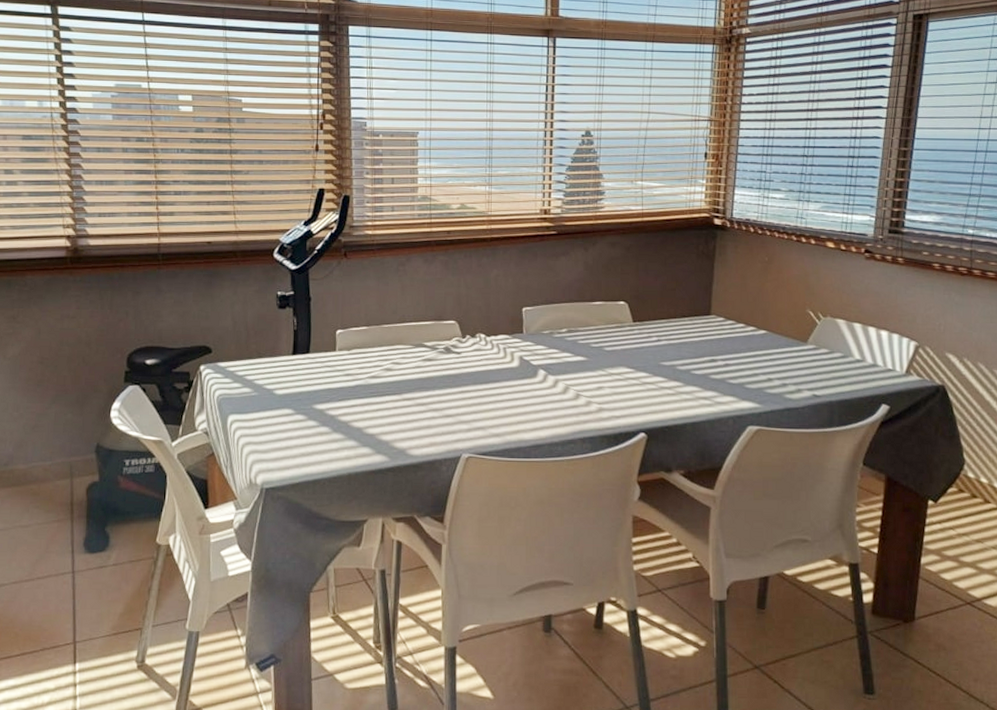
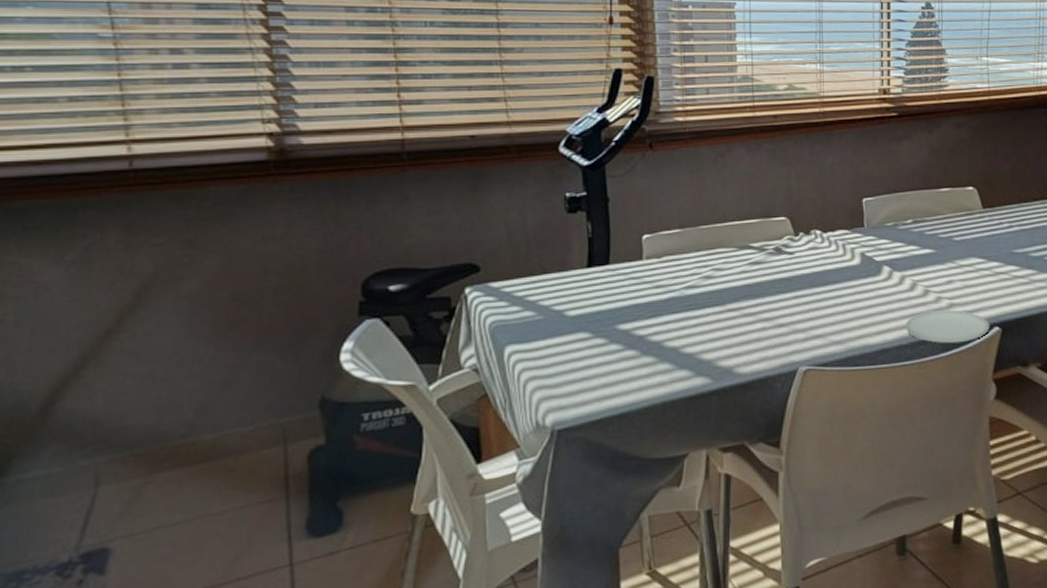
plate: none [557,413,636,445] -> present [905,309,990,344]

